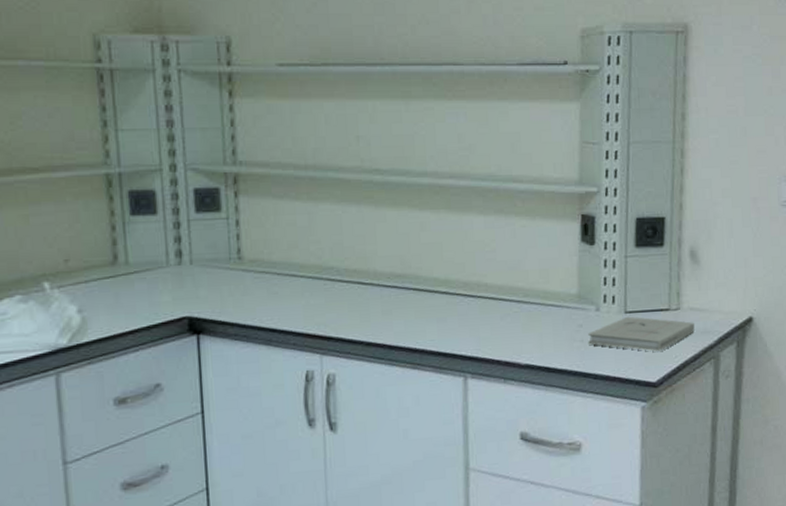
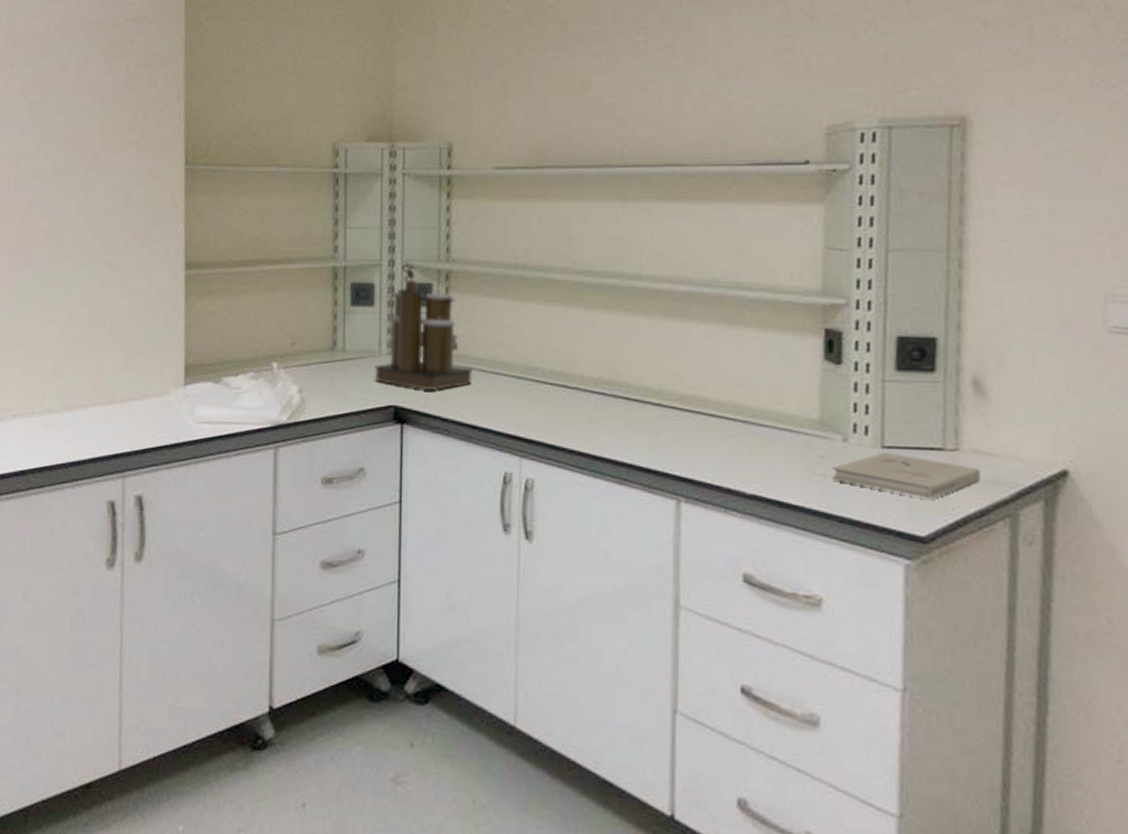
coffee maker: none [163,166,269,299] -> present [375,262,473,391]

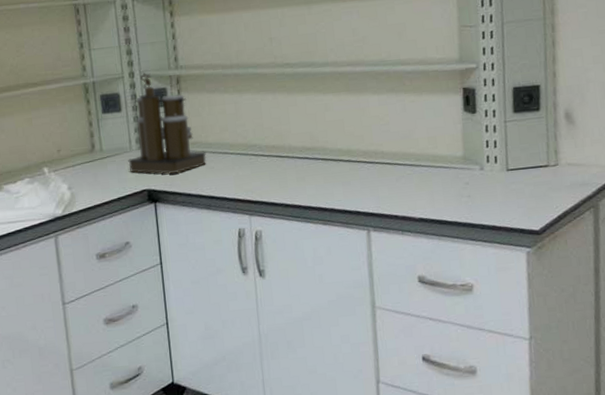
book: present [831,452,981,499] -> none [474,173,573,203]

